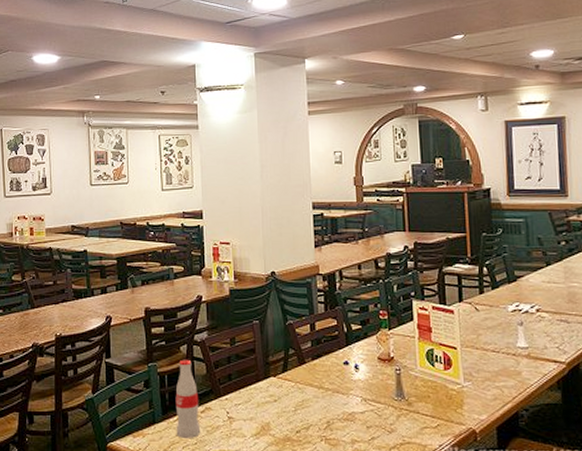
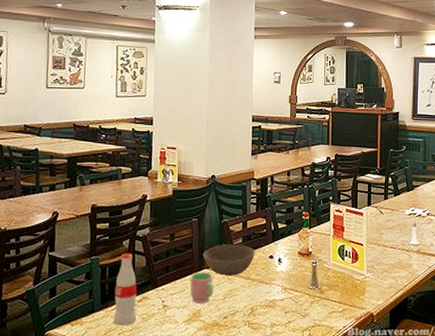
cup: none [255,380,283,415] -> present [190,272,214,303]
bowl: none [268,348,327,385] -> present [203,244,255,276]

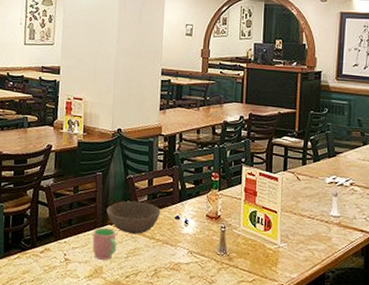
soda bottle: present [113,253,137,325] -> none [15,202,40,276]

